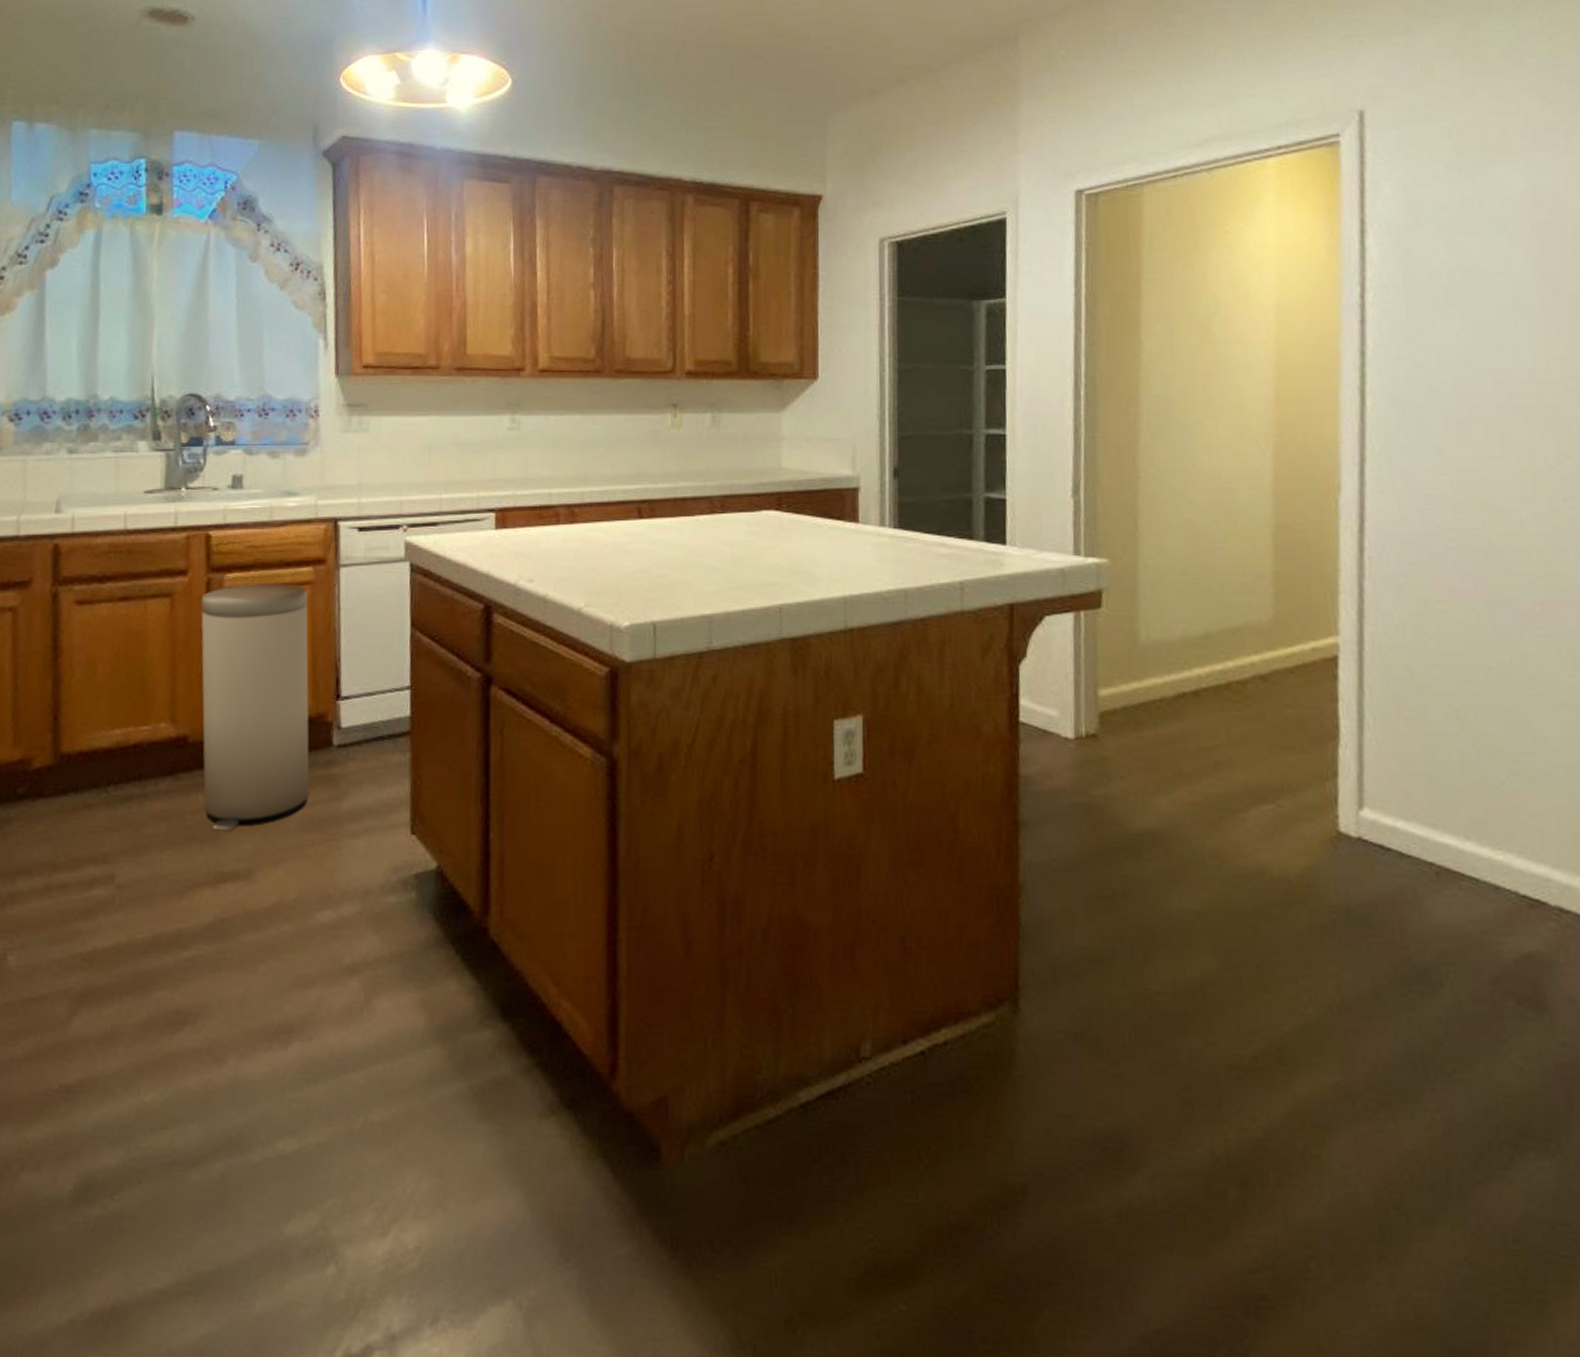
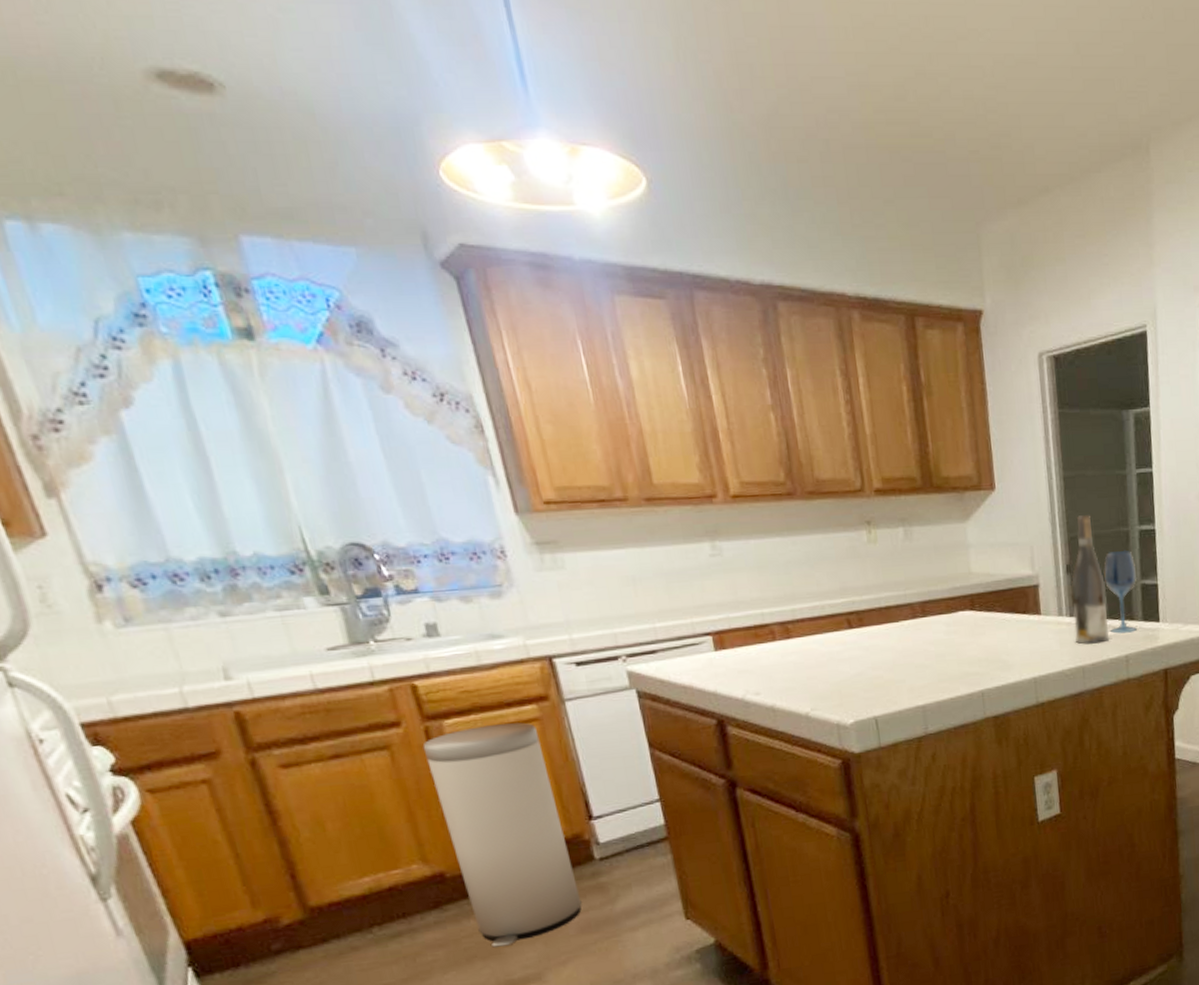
wine bottle: none [897,413,941,565] -> present [1070,515,1109,645]
wineglass: none [939,455,981,556] -> present [1104,550,1137,635]

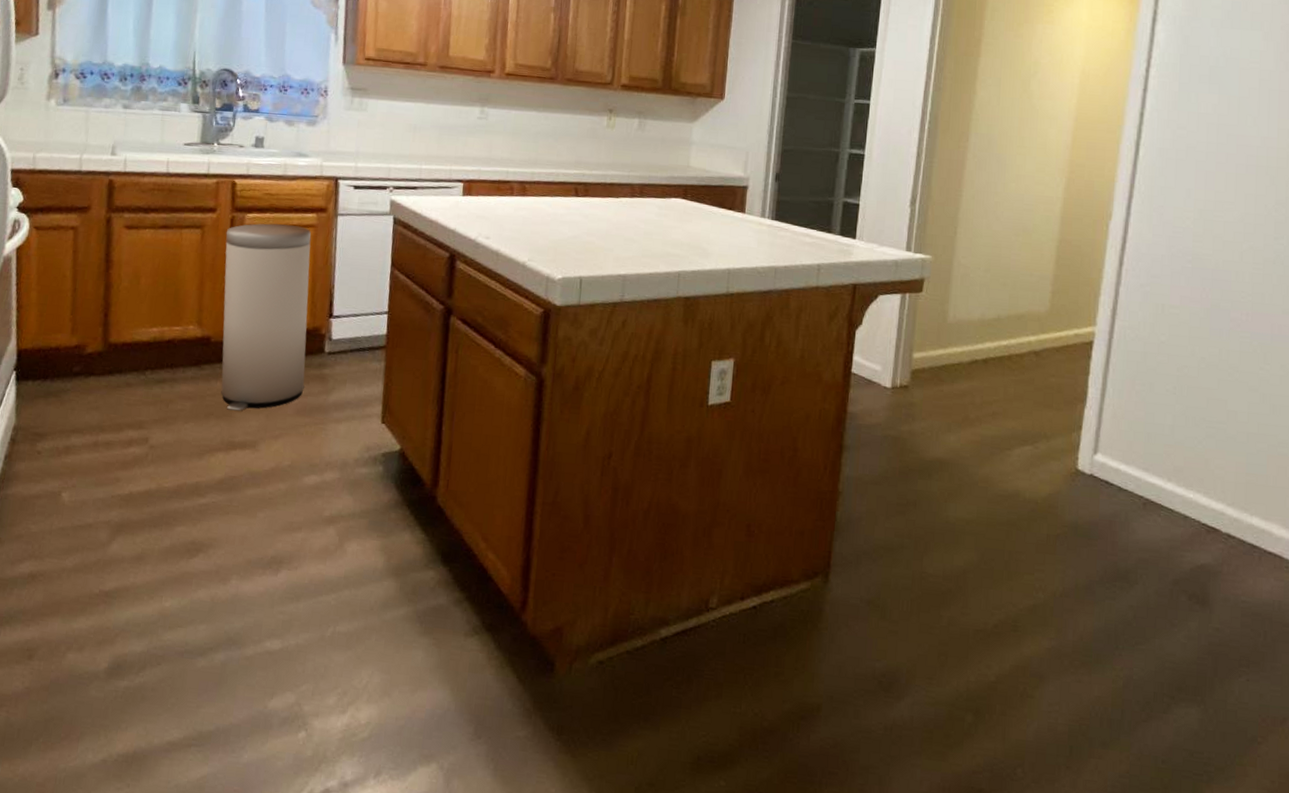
wine bottle: present [1070,515,1109,645] -> none [773,132,810,250]
wineglass: present [1104,550,1137,635] -> none [807,168,841,245]

